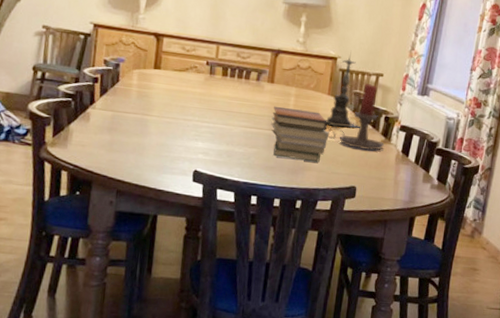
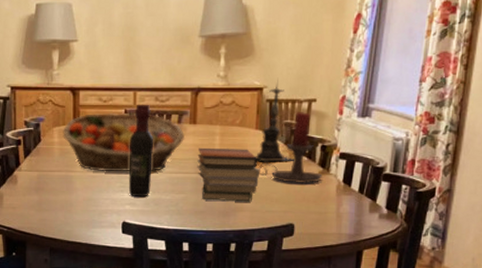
fruit basket: none [142,61,263,124] -> present [63,113,186,172]
wine bottle: none [203,57,233,148] -> present [128,104,154,197]

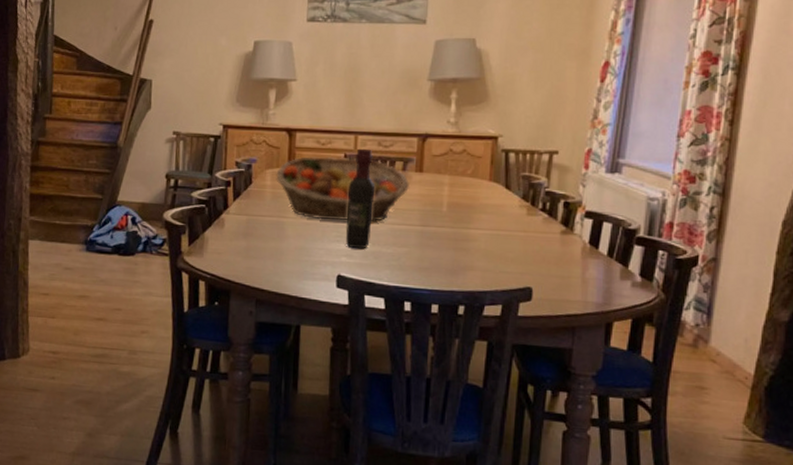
book stack: present [197,147,260,202] -> none [422,198,494,261]
candle holder: present [255,80,294,162] -> none [488,129,533,218]
candle holder: present [258,112,322,184] -> none [491,164,565,244]

